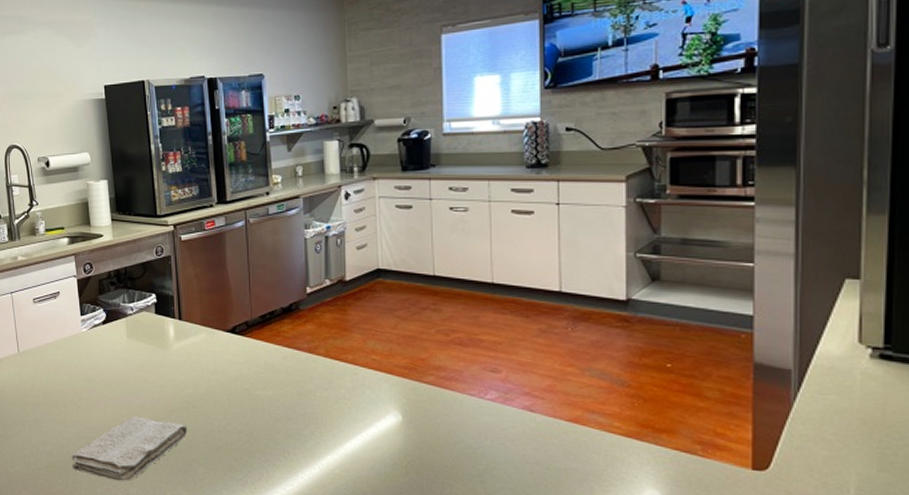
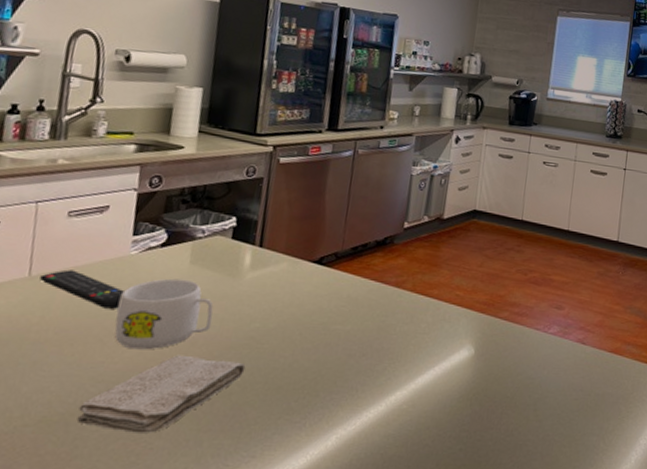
remote control: none [25,346,84,378] -> present [39,269,124,309]
mug: none [81,351,154,412] -> present [114,278,214,350]

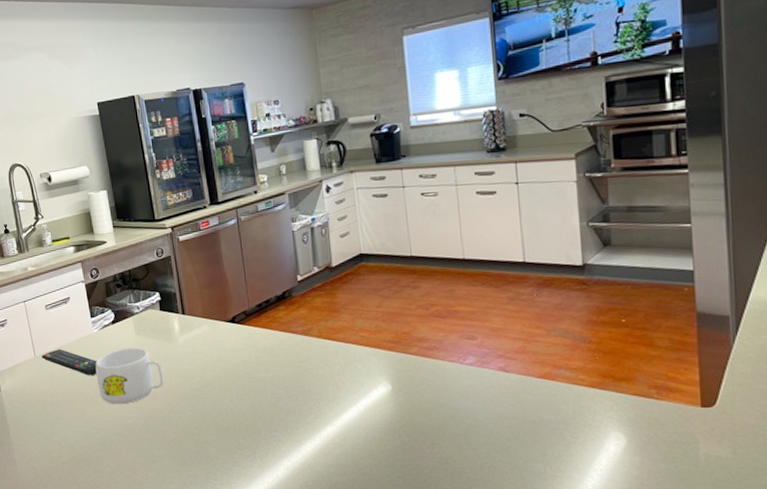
washcloth: present [77,355,246,433] -> none [92,407,198,467]

